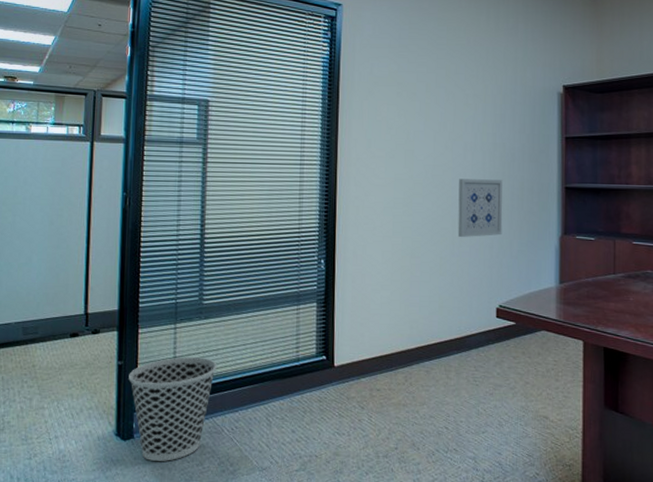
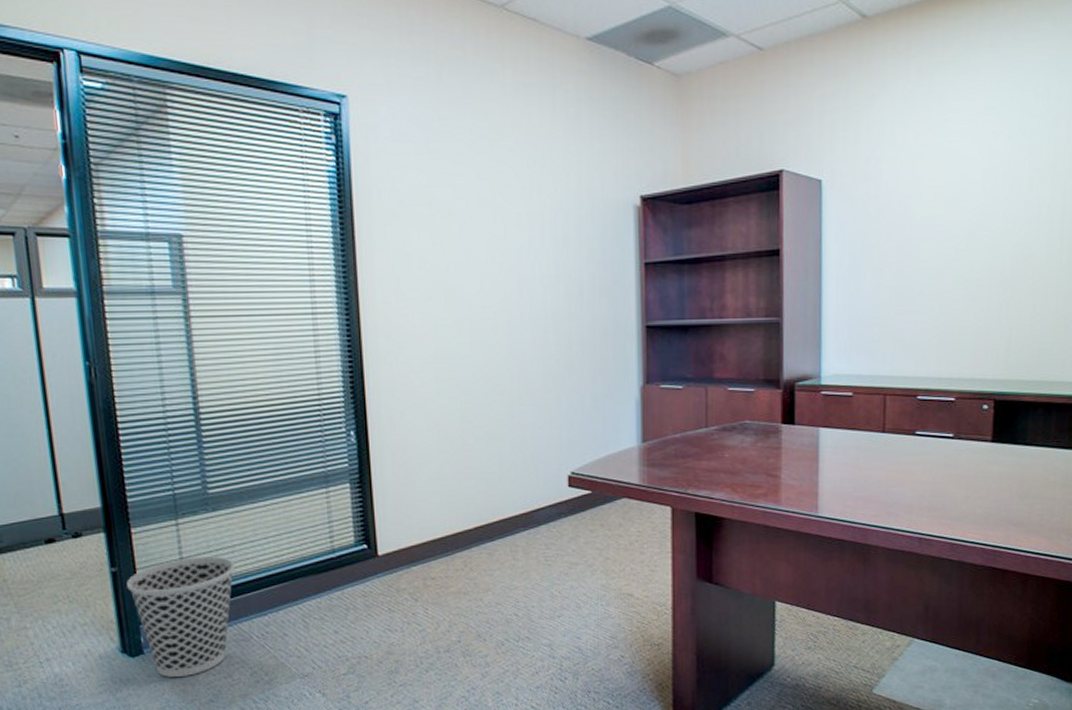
wall art: present [457,179,503,238] -> none [515,321,571,395]

